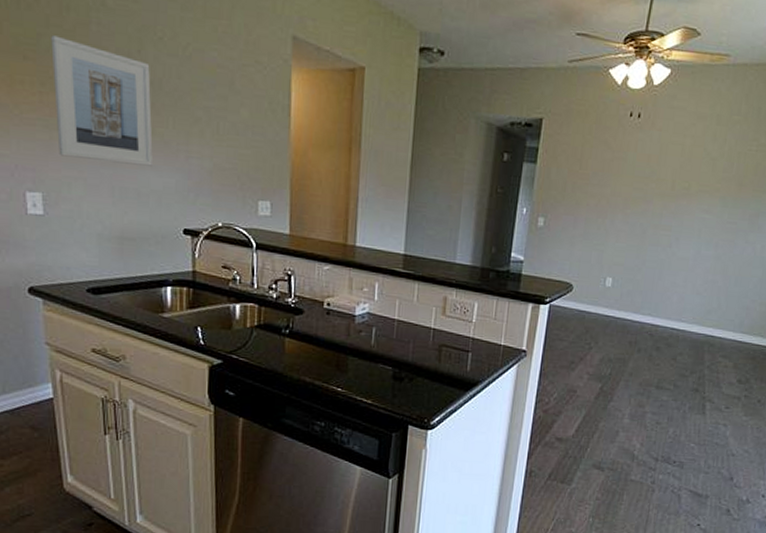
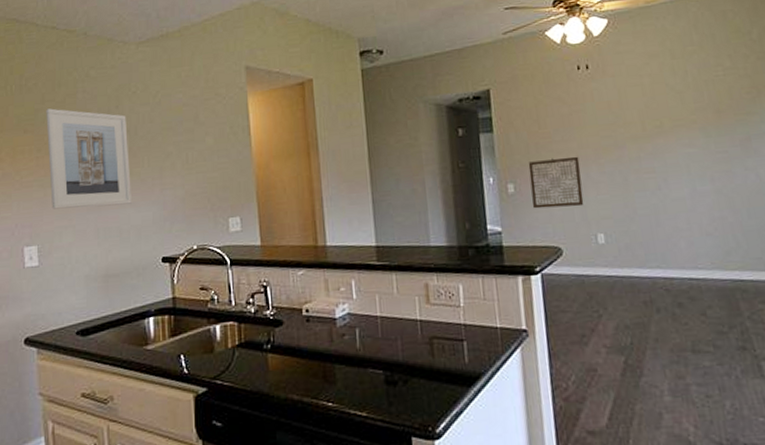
wall art: none [556,199,609,250] -> present [528,156,584,209]

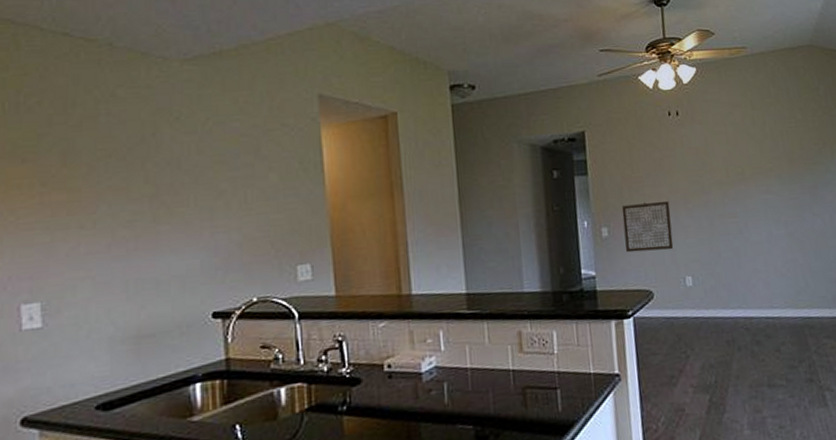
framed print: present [46,108,131,209] -> none [54,133,172,258]

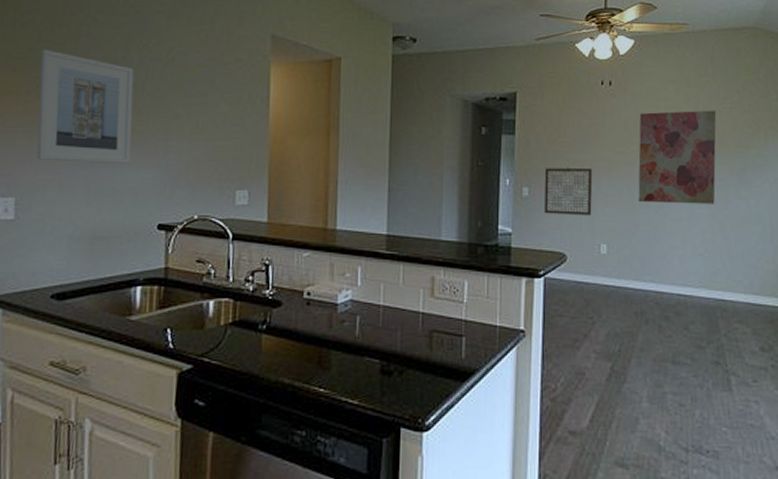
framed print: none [54,133,172,258] -> present [36,49,134,164]
wall art: none [709,130,792,229] -> present [638,110,717,204]

